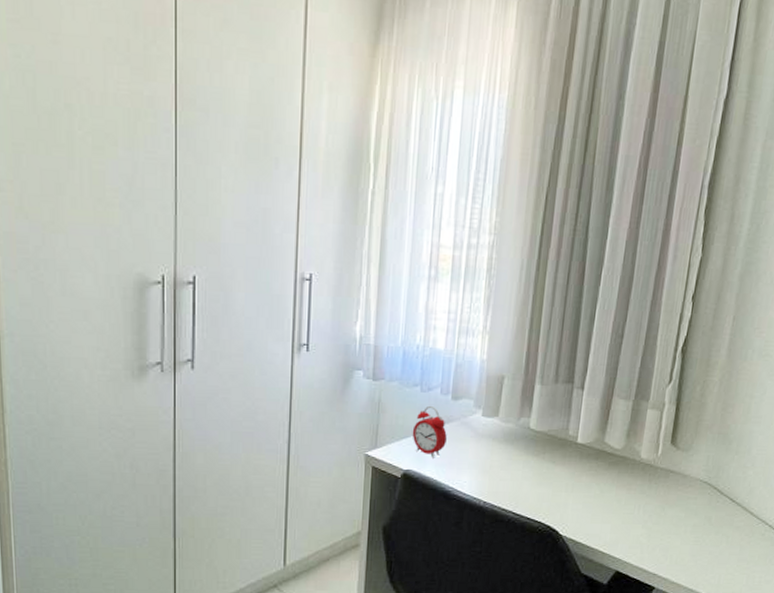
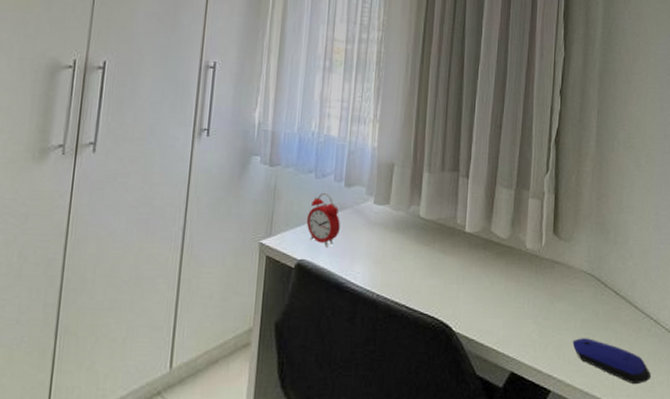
computer mouse: none [681,541,759,583] -> present [572,338,651,385]

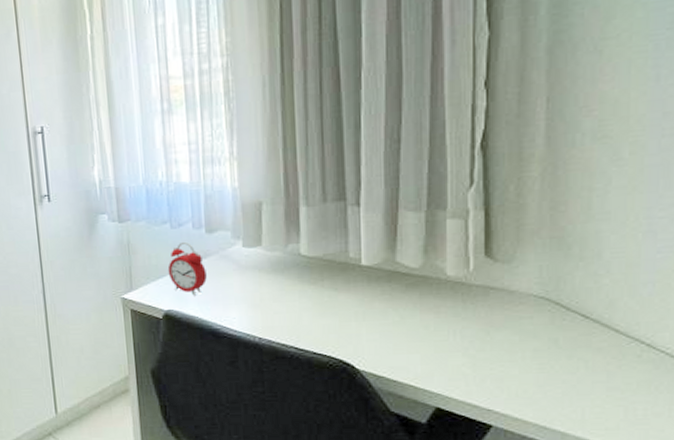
computer mouse: present [572,338,651,385] -> none [520,369,643,417]

